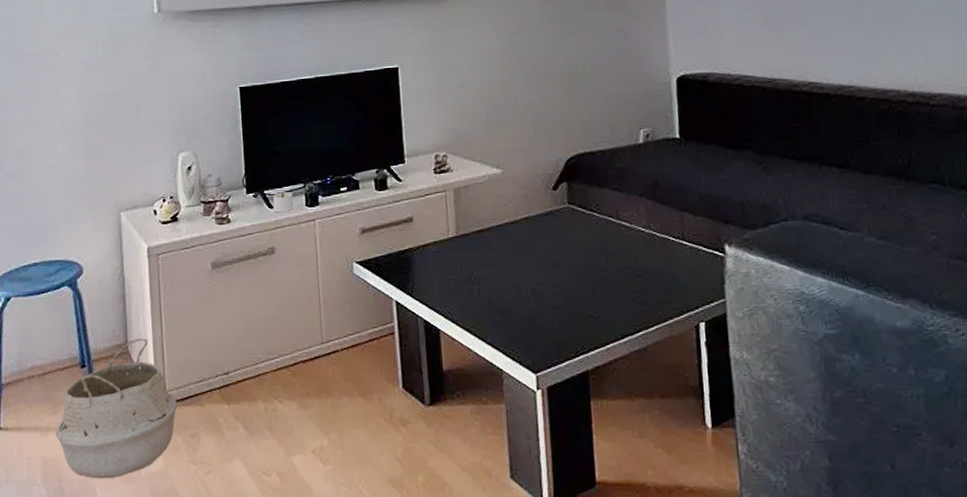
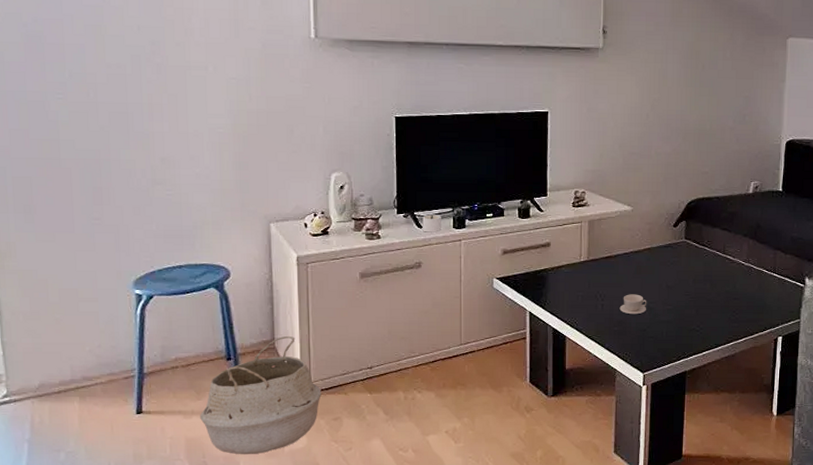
teacup: none [499,274,532,300] -> present [619,294,647,315]

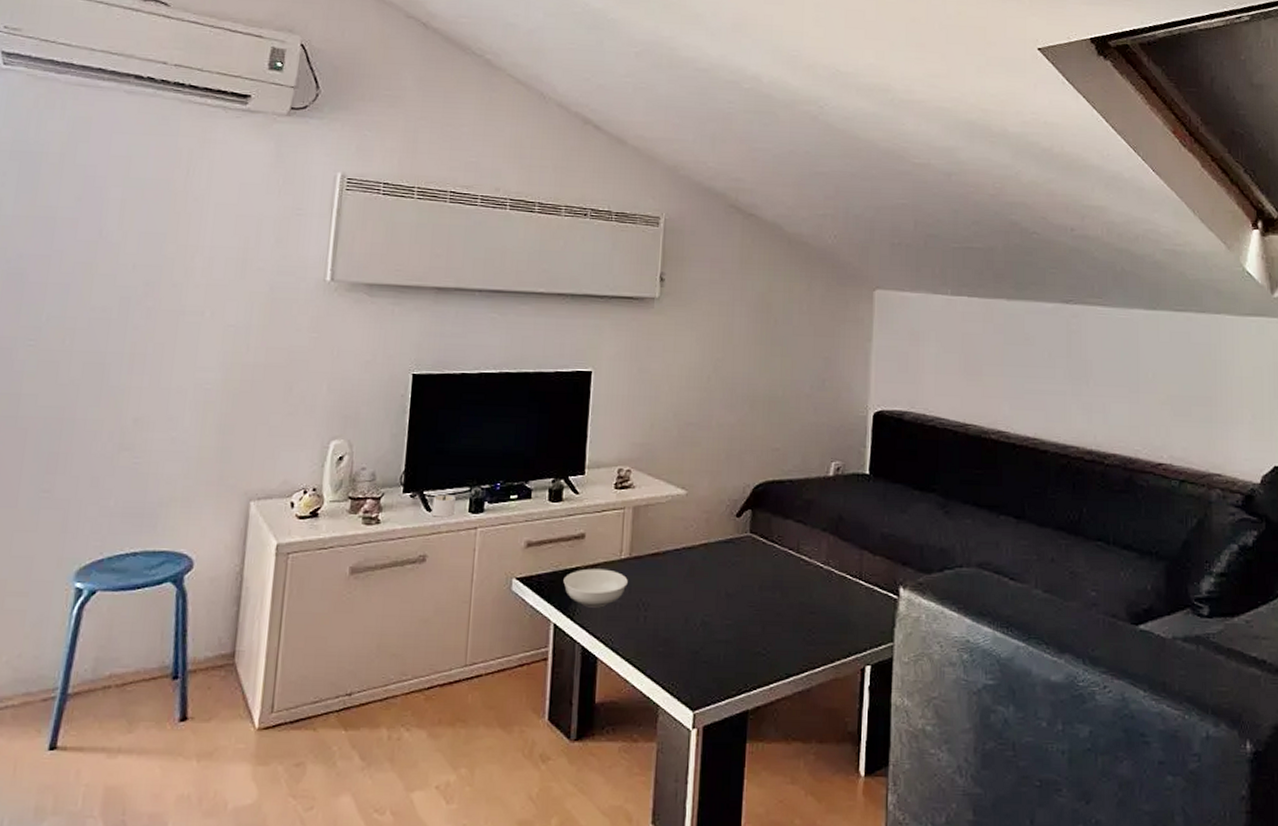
woven basket: present [200,337,322,455] -> none [127,649,285,813]
bowl: none [535,269,587,299] -> present [563,568,628,608]
teacup: present [619,294,647,315] -> none [666,603,701,631]

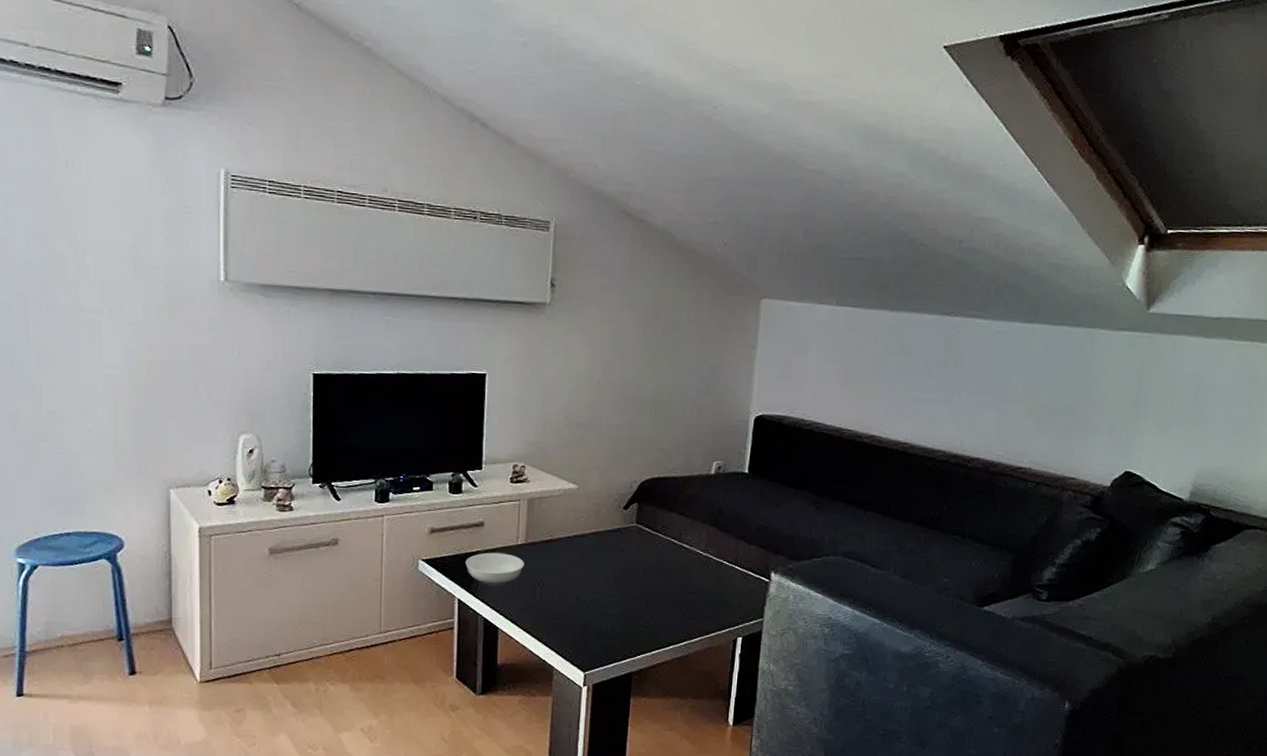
candle: present [432,494,456,518] -> none [341,485,362,506]

